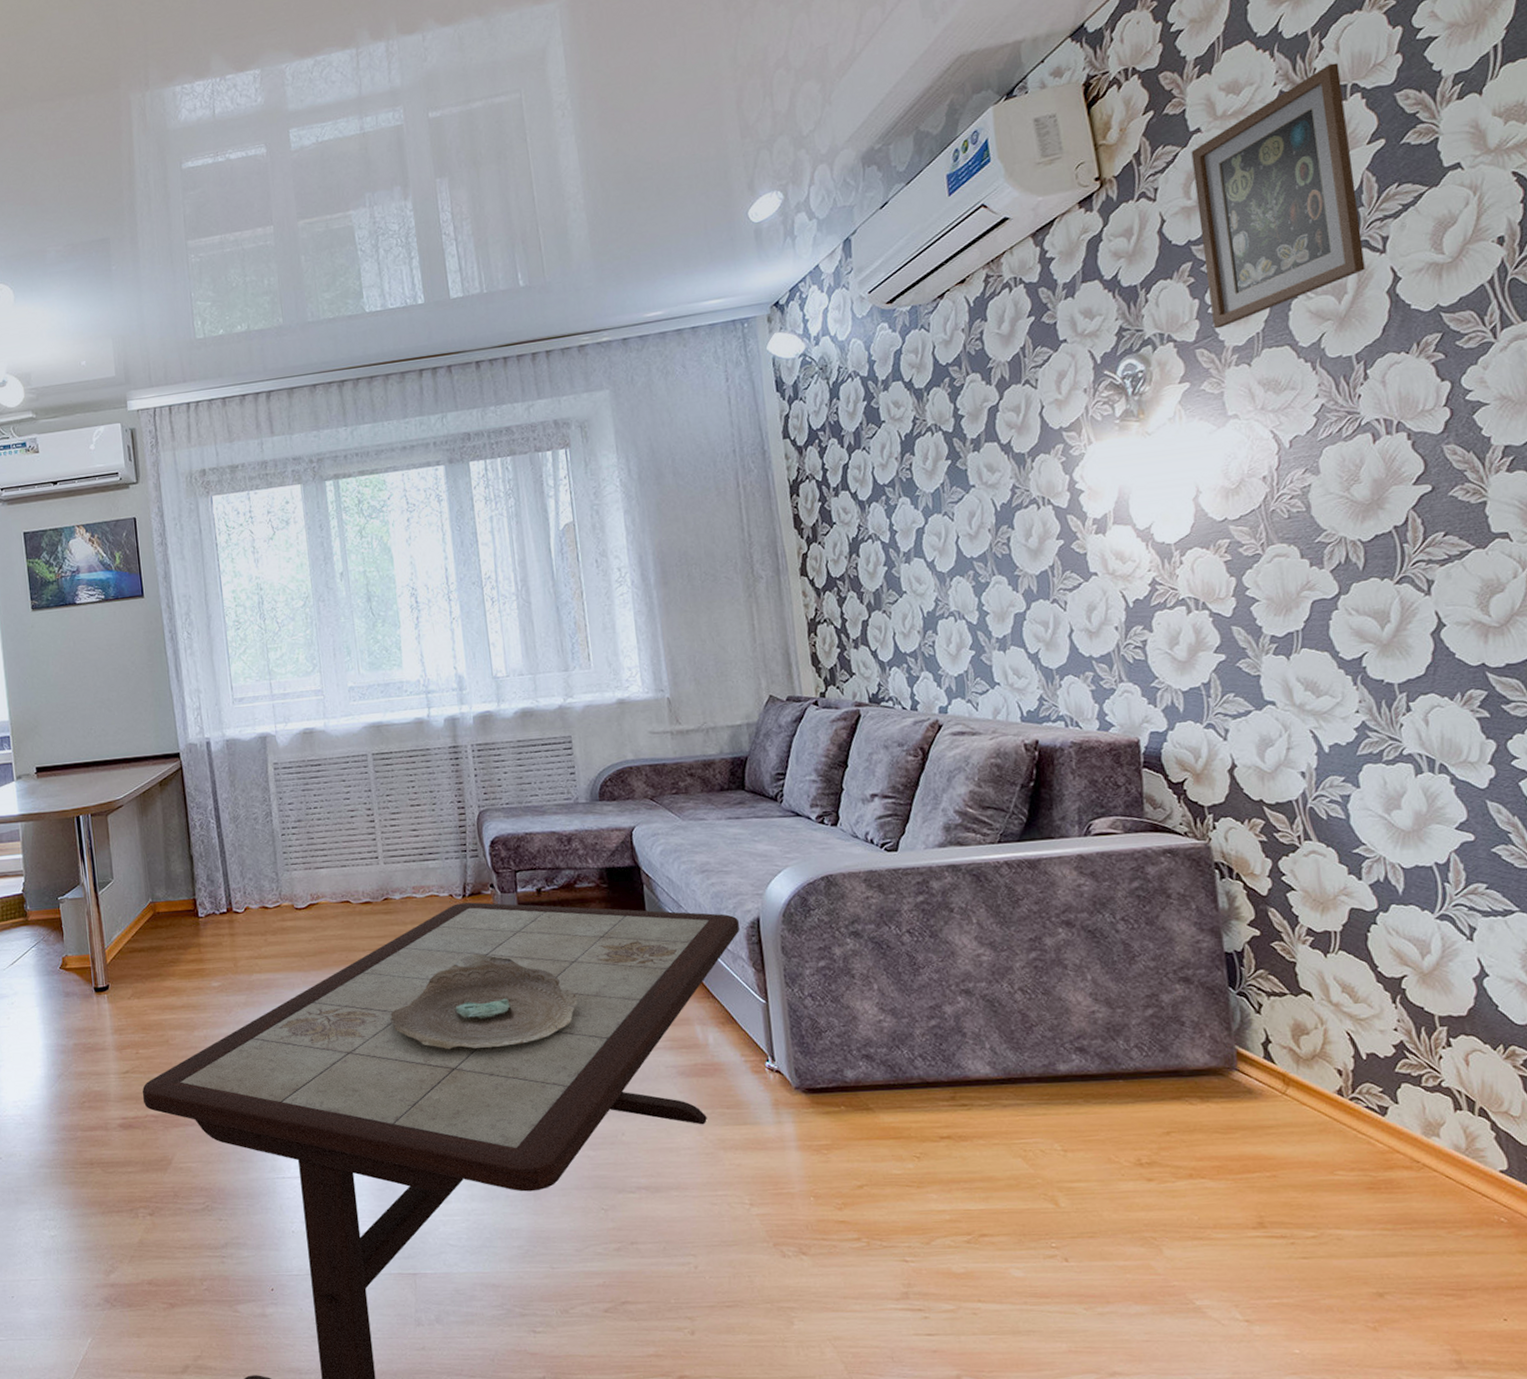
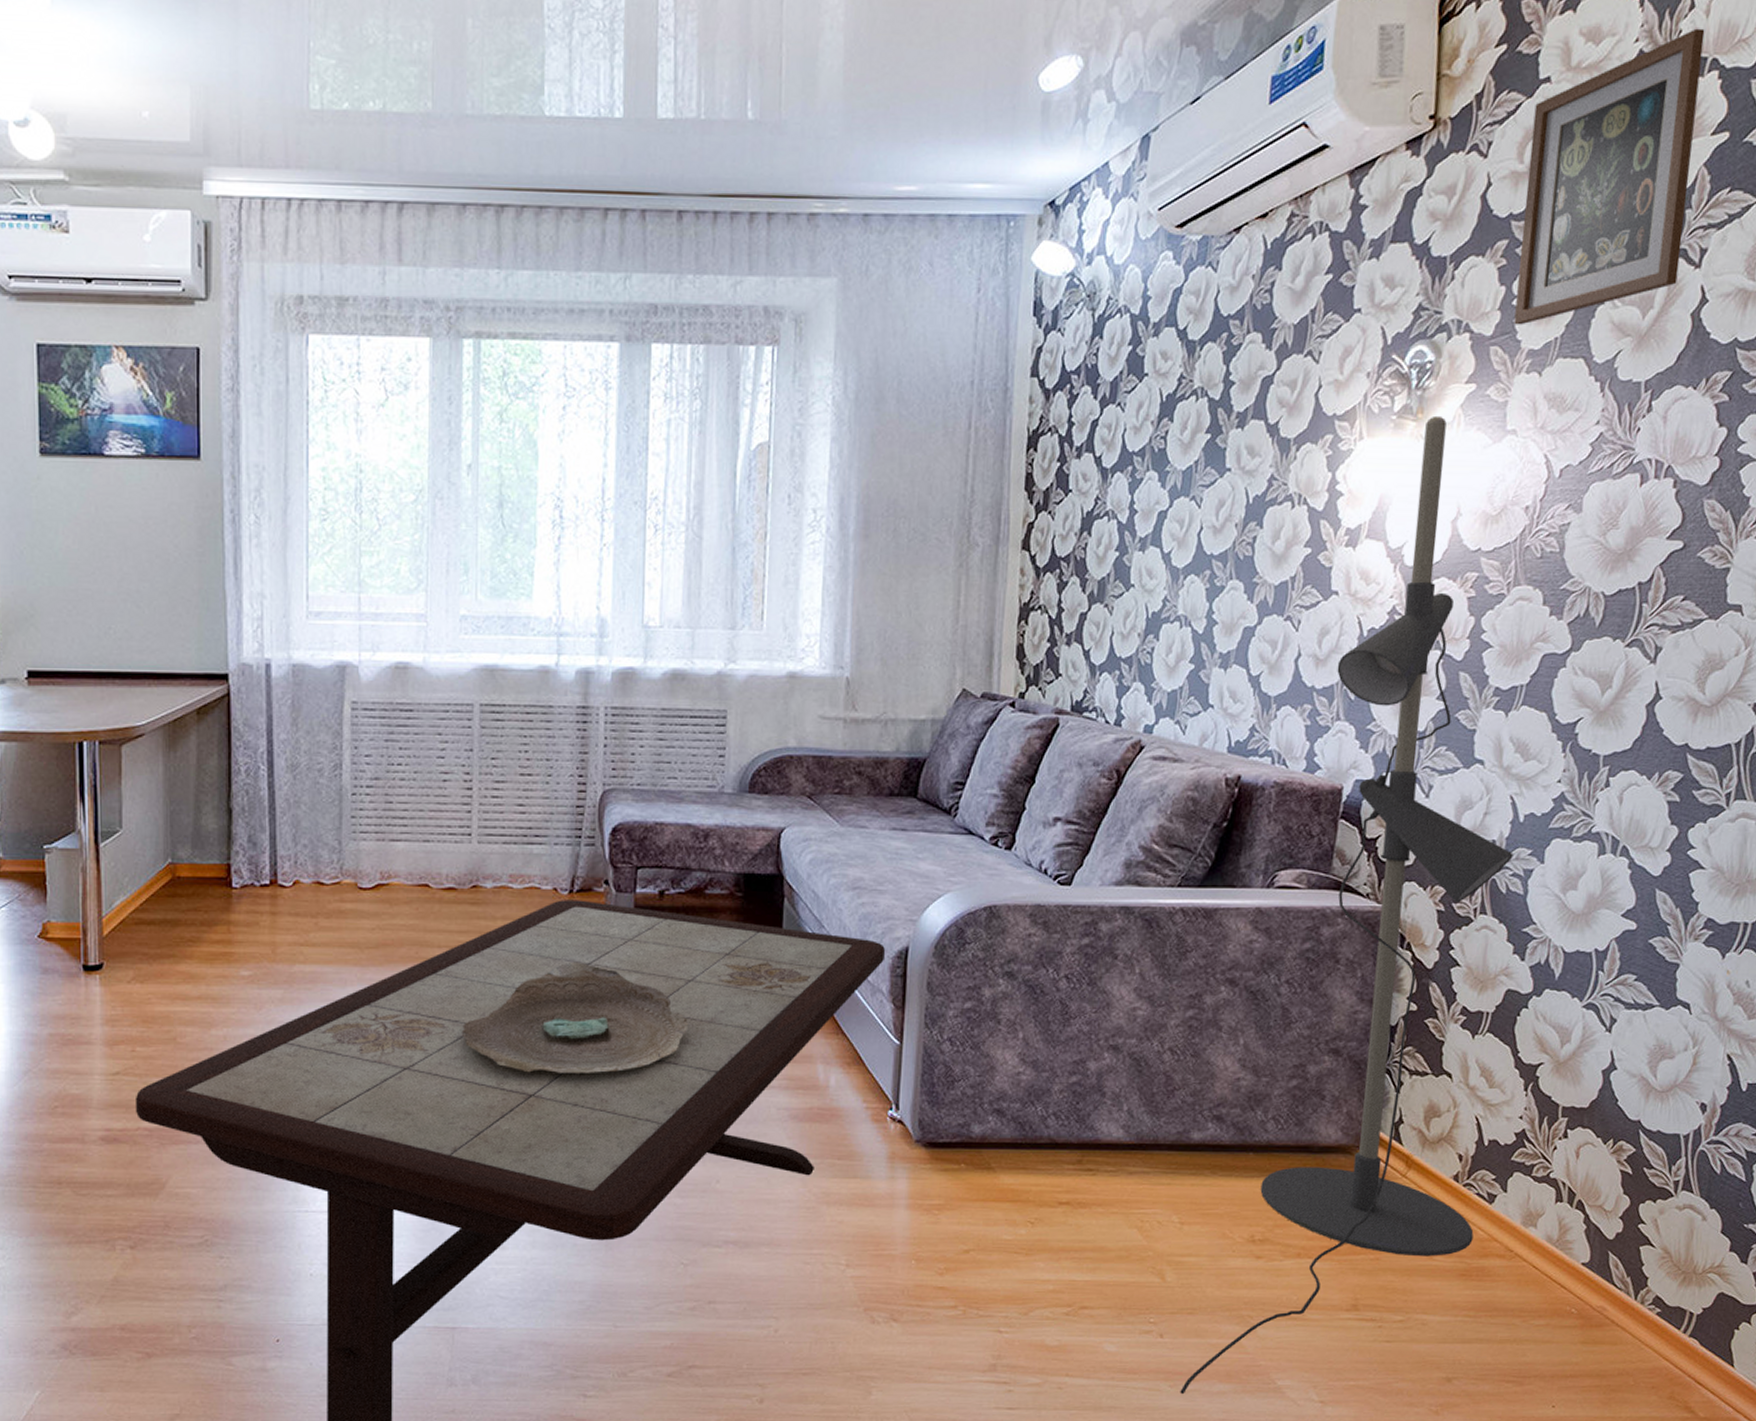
floor lamp: none [1096,413,1373,1316] -> present [1180,415,1513,1394]

